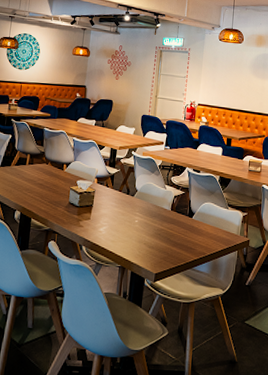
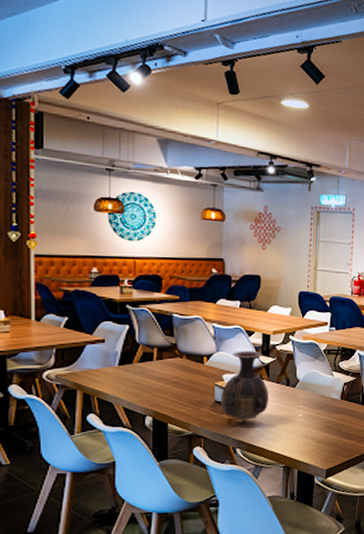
vase: none [73,161,112,222] -> present [220,351,269,421]

